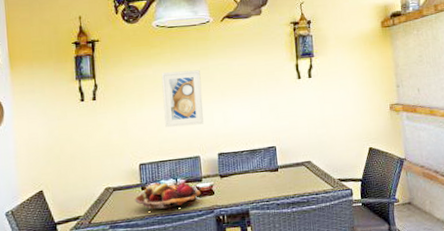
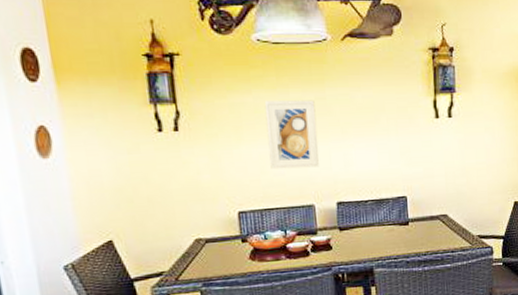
fruit basket: present [135,182,201,212] -> none [233,234,316,269]

